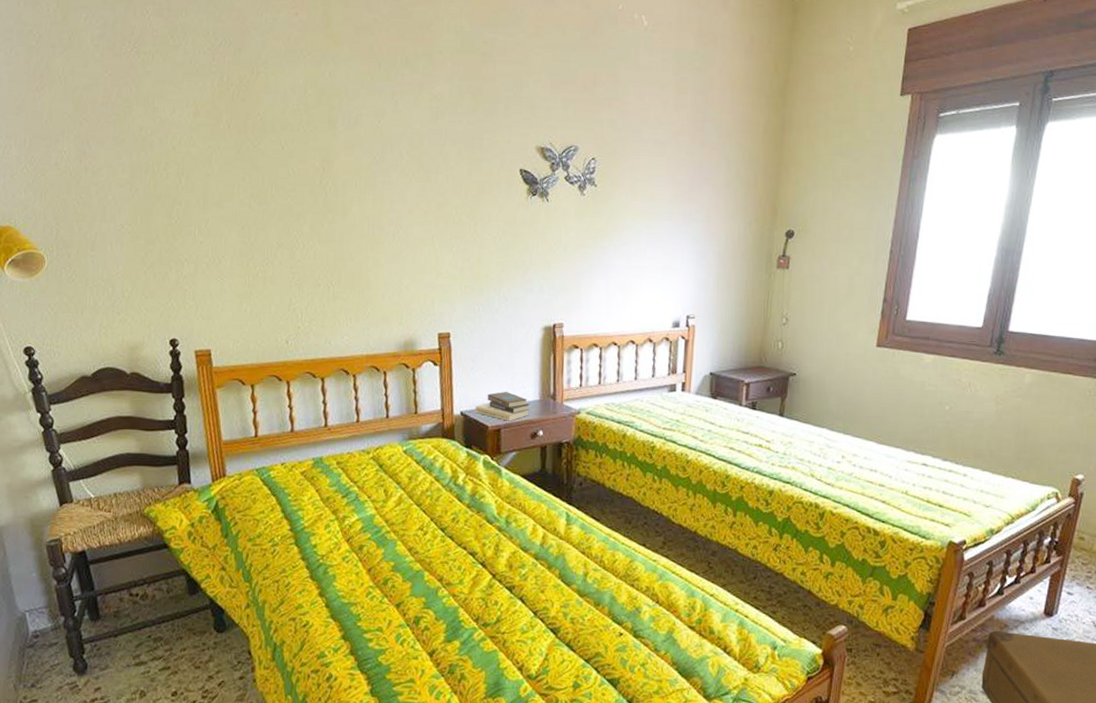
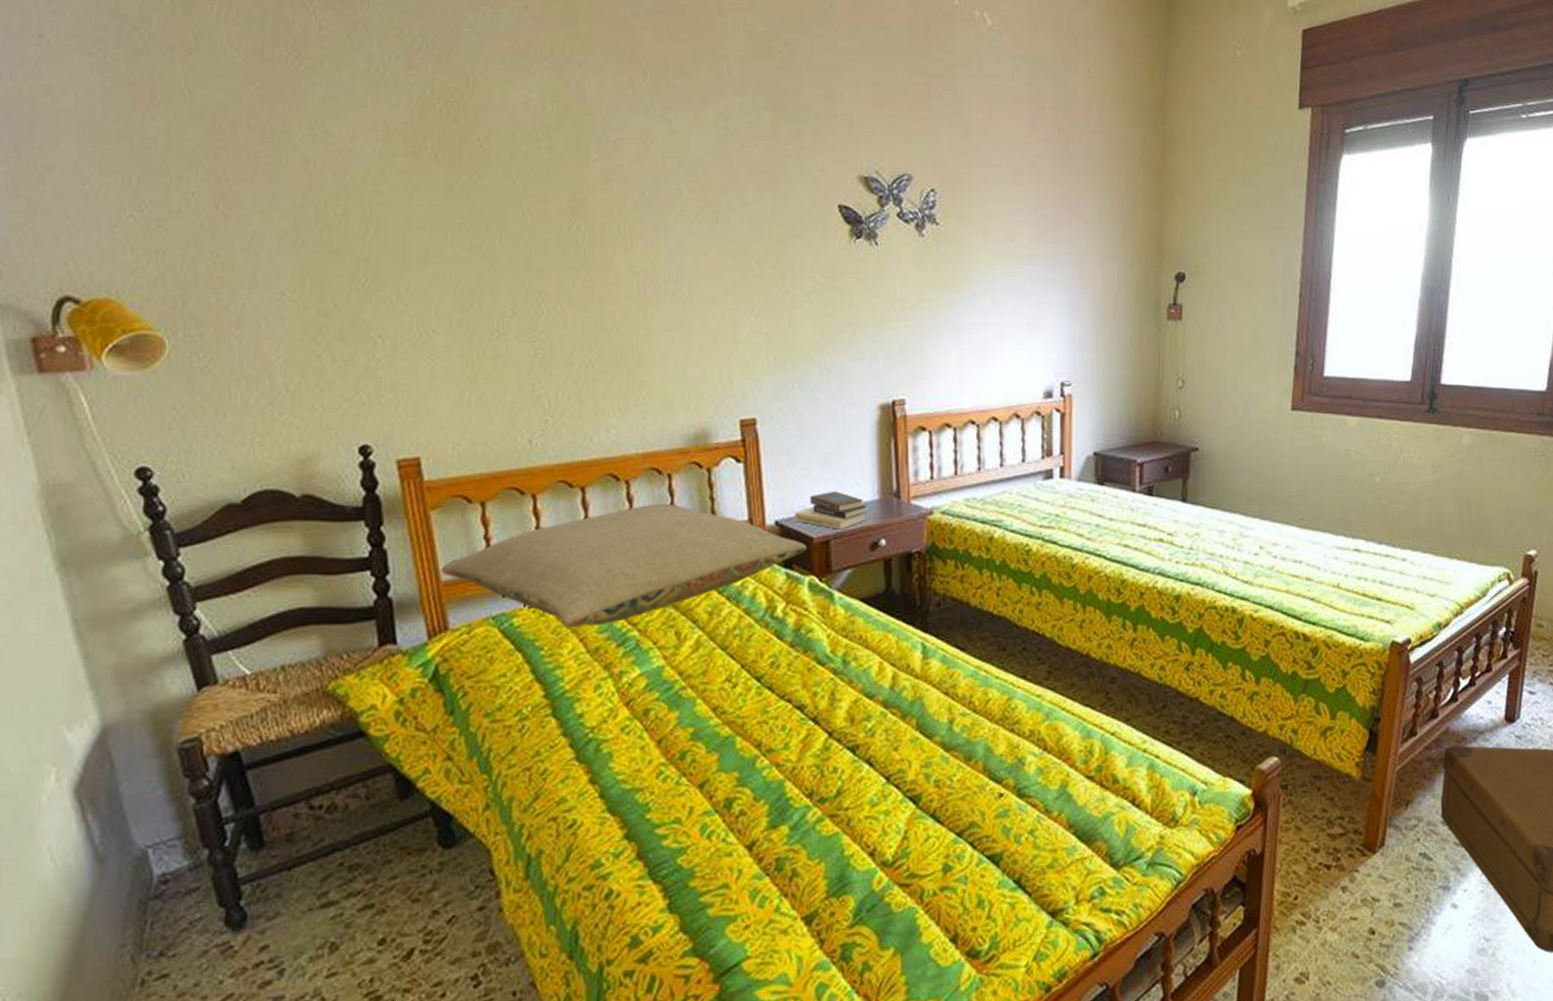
pillow: none [223,393,484,482] -> present [441,503,808,628]

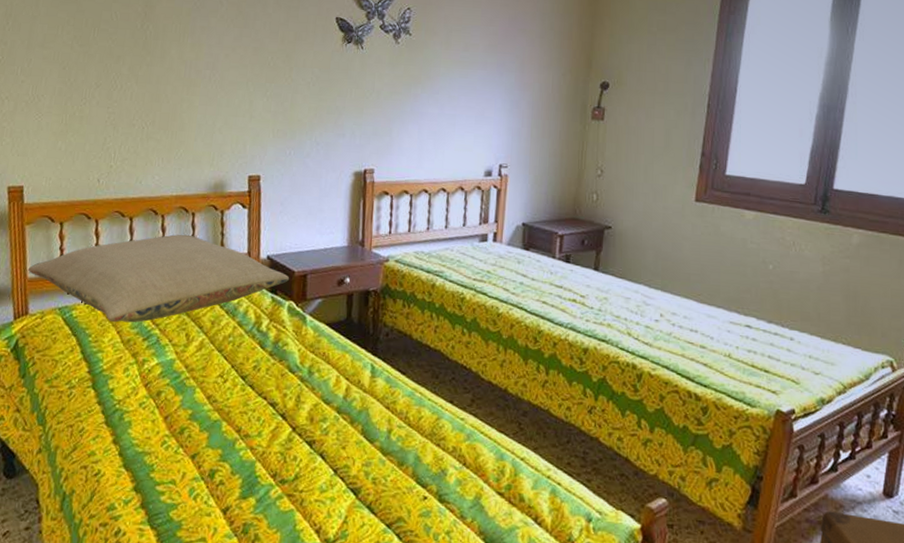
books: present [794,492,867,530] -> none [281,236,338,267]

